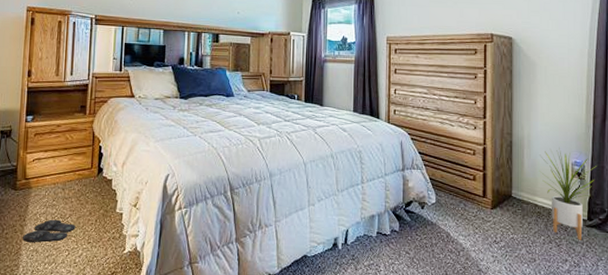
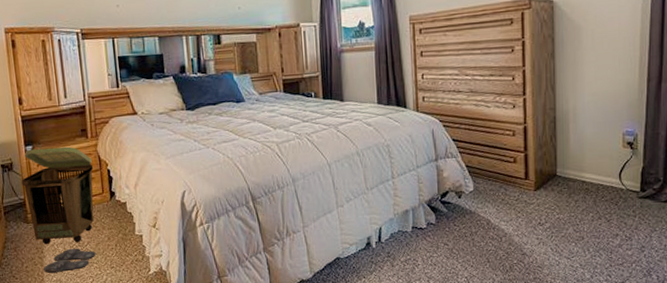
laundry basket: none [16,119,87,215] -> present [21,146,94,245]
house plant: present [539,147,596,240] -> none [586,117,651,213]

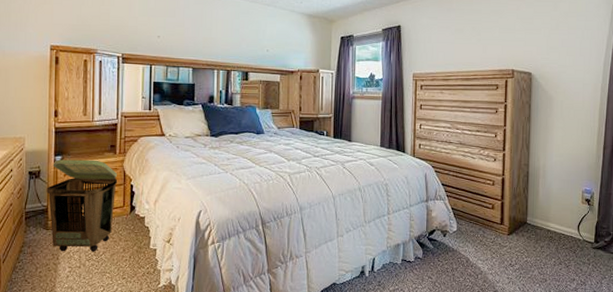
slippers: present [44,248,96,273] -> none [57,257,110,279]

